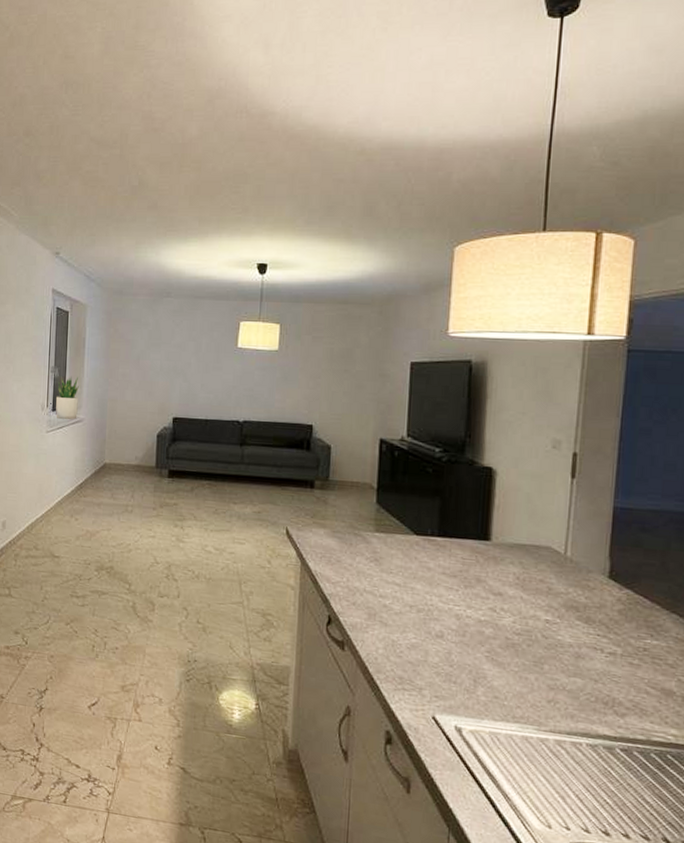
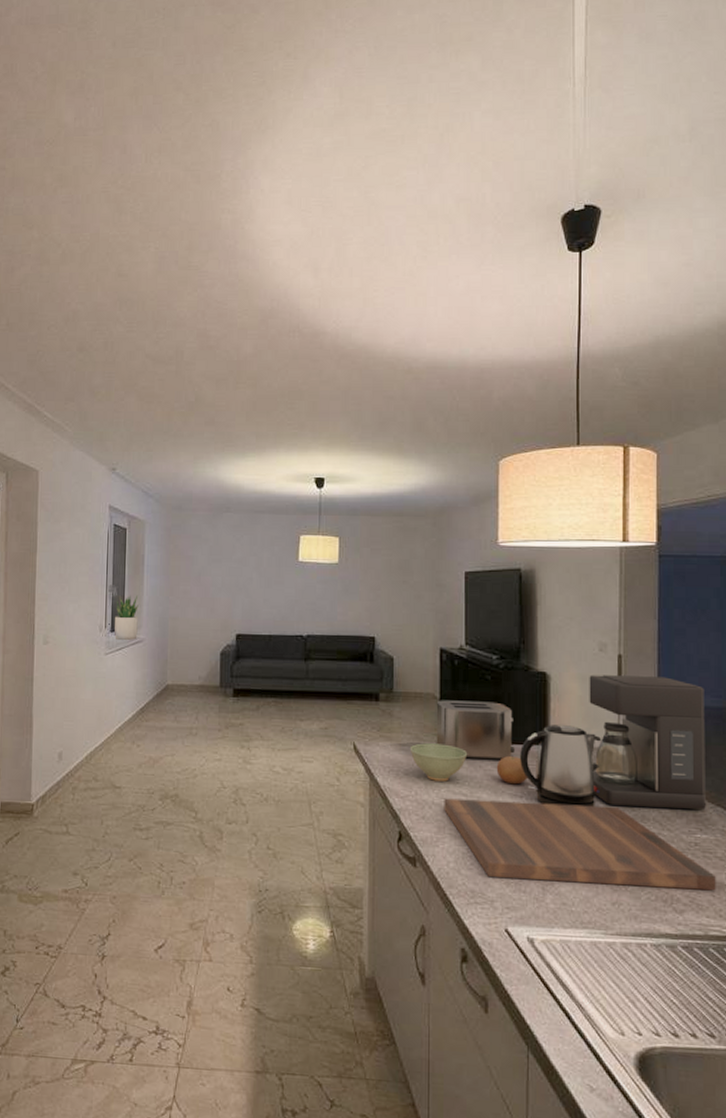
bowl: none [343,531,404,571] -> present [409,743,468,782]
toaster: none [371,490,454,553] -> present [436,700,515,760]
cutting board: none [375,586,664,698] -> present [444,798,716,891]
fruit: none [432,549,465,578] -> present [496,756,527,785]
kettle: none [457,520,543,605] -> present [519,724,596,807]
coffee maker: none [535,472,668,615] -> present [589,675,706,809]

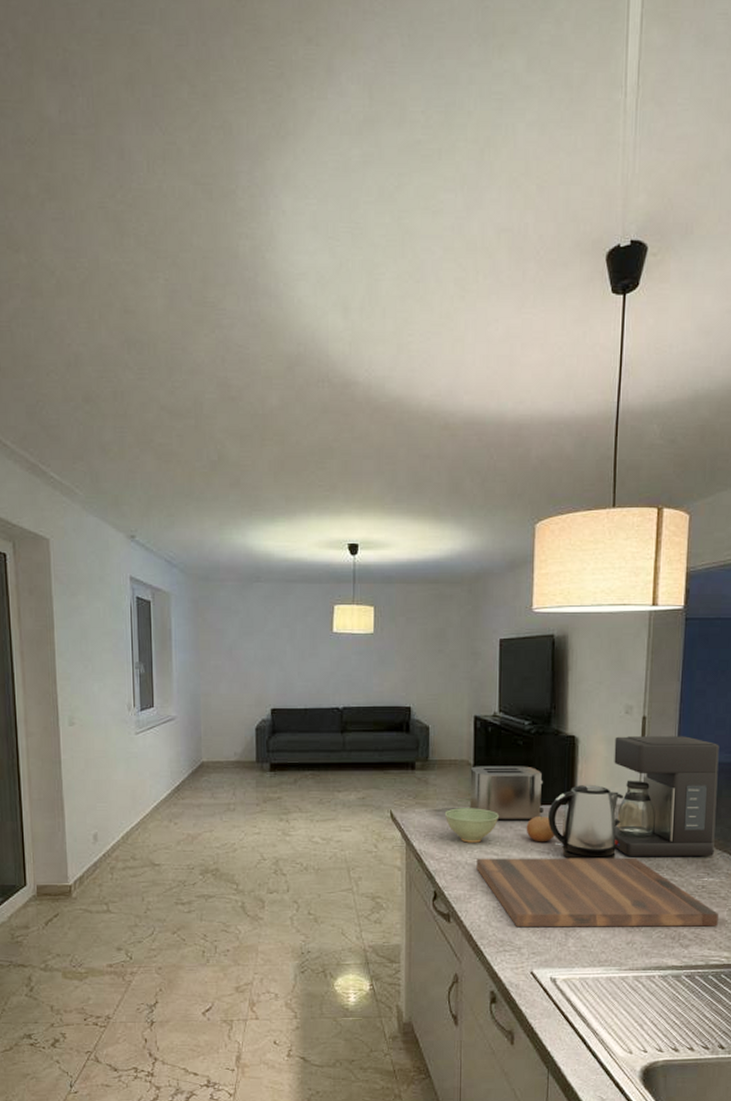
planter: present [115,596,138,641] -> none [143,672,169,719]

